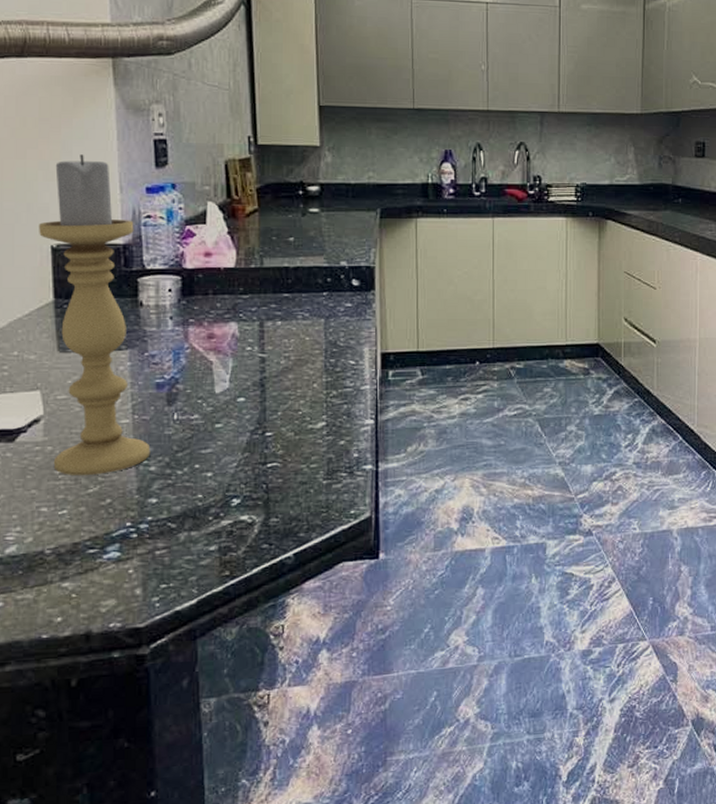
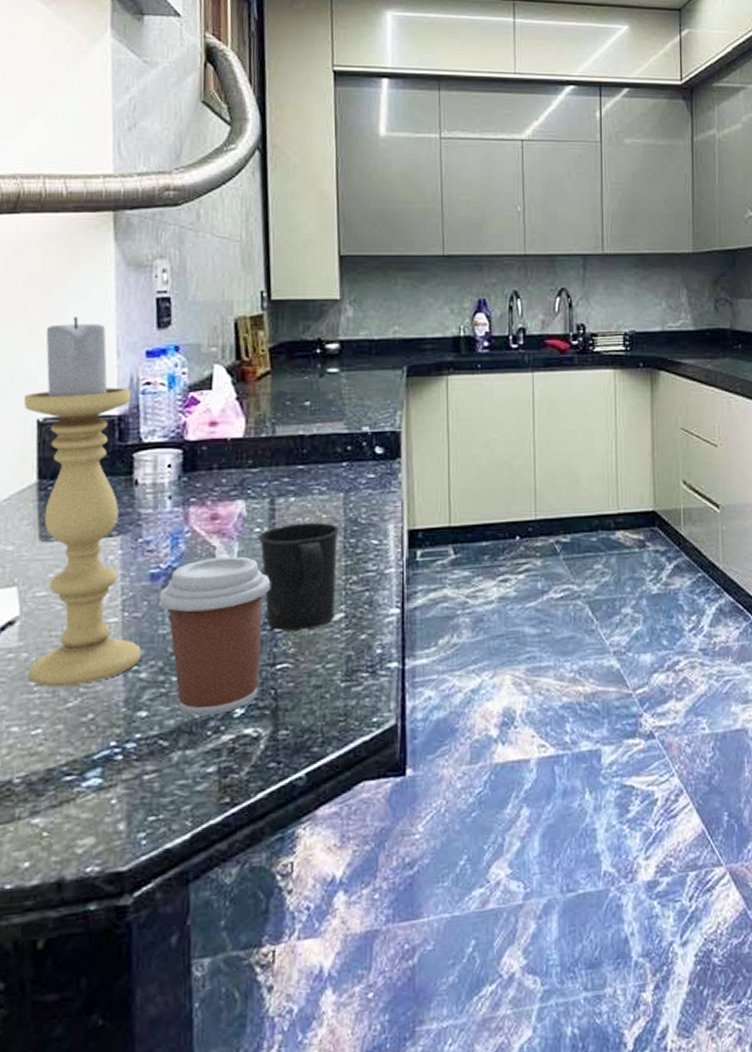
coffee cup: none [165,371,262,503] -> present [159,556,271,715]
mug: none [250,343,322,436] -> present [258,522,340,631]

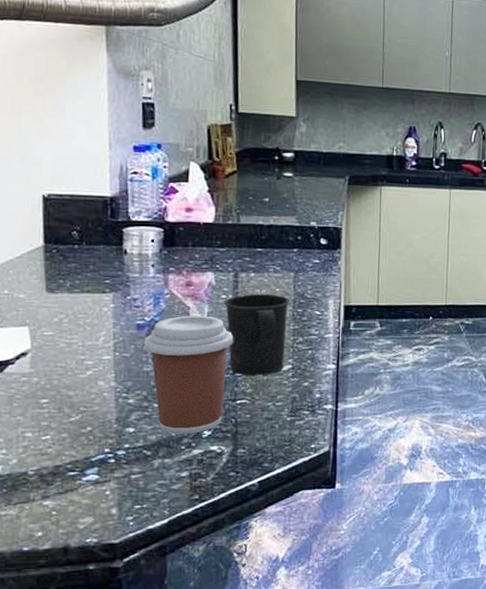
candle holder: present [24,317,142,687] -> none [32,113,130,405]

